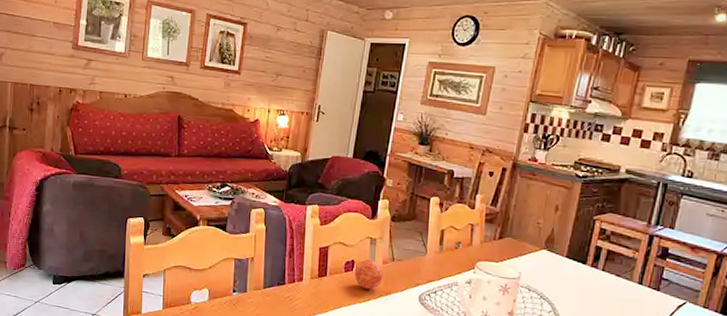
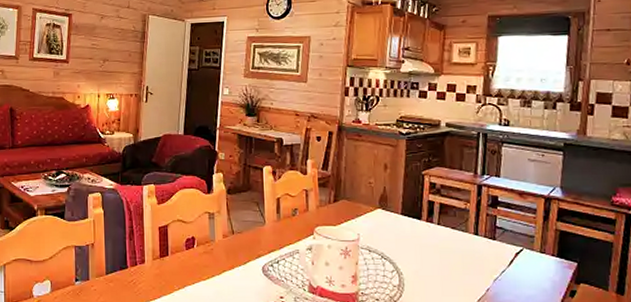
apple: present [354,259,383,290] -> none [195,235,225,265]

